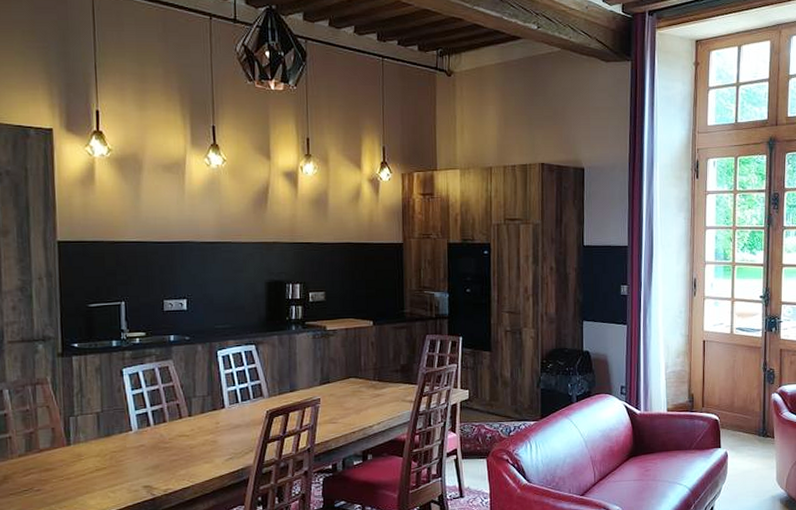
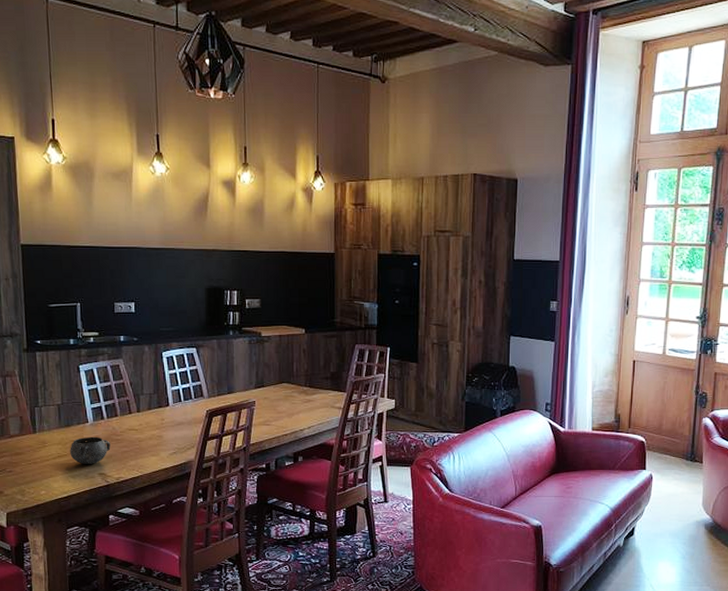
decorative bowl: none [110,445,158,477] -> present [70,436,111,464]

